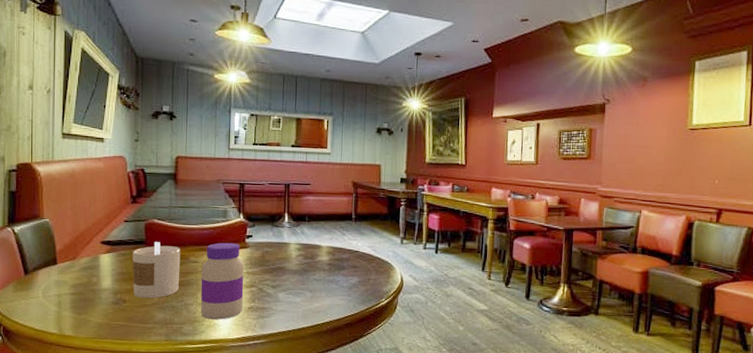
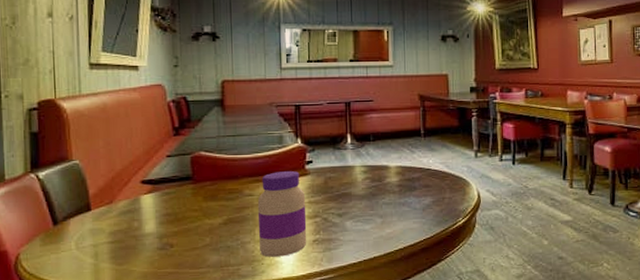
candle: present [132,242,181,298] -> none [178,176,234,240]

